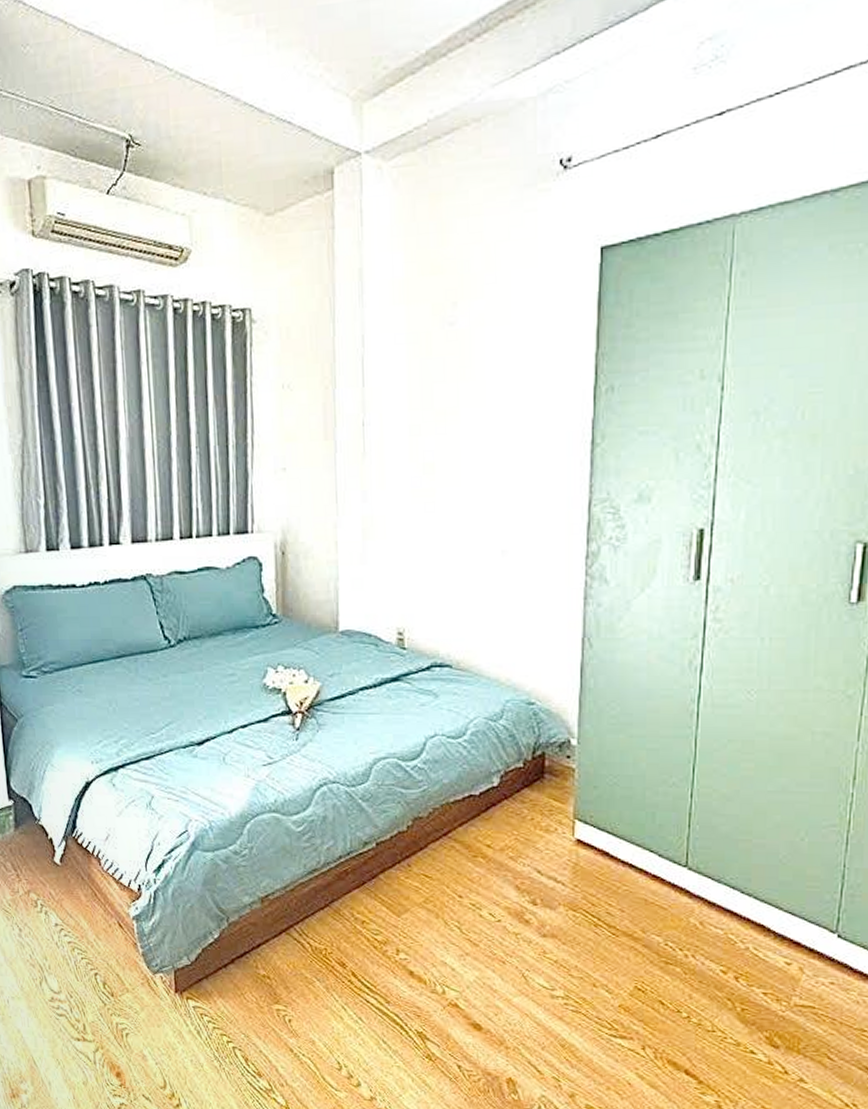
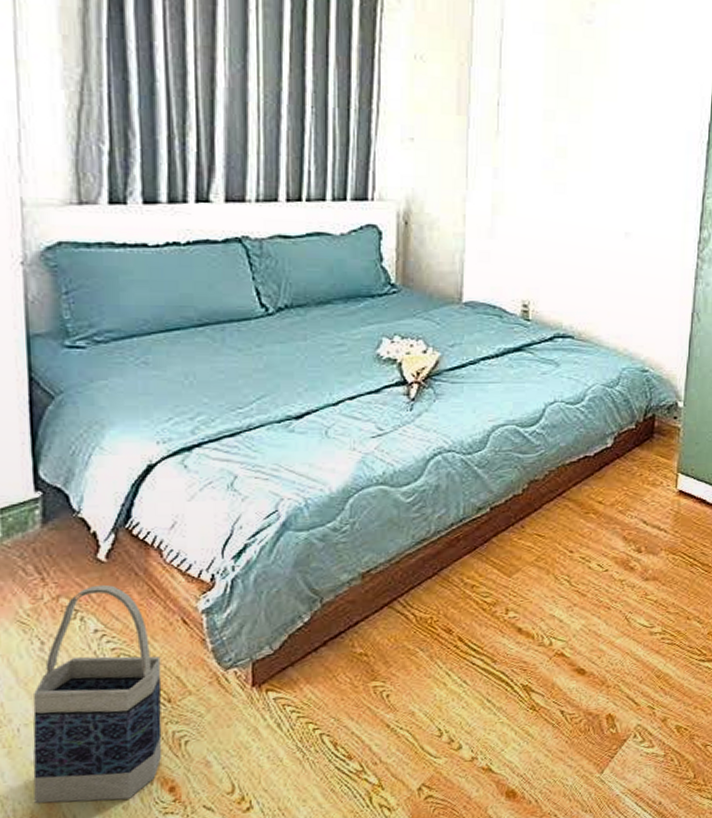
bag: none [16,884,110,1076] -> present [33,584,162,803]

